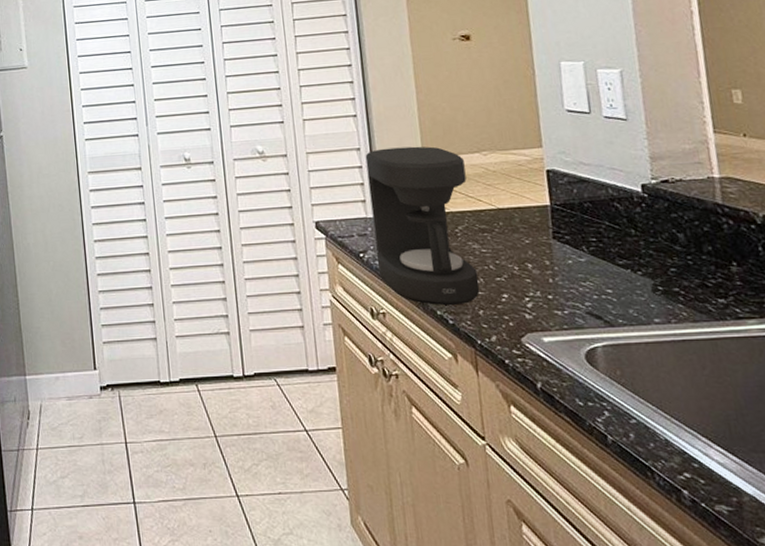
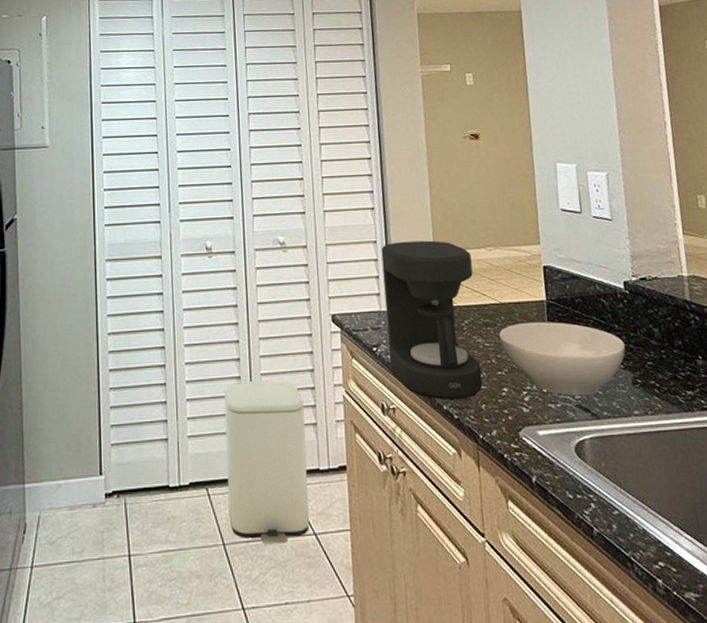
pedal bin: none [208,285,300,438] -> present [223,380,310,544]
bowl: none [497,227,645,302] -> present [499,321,626,396]

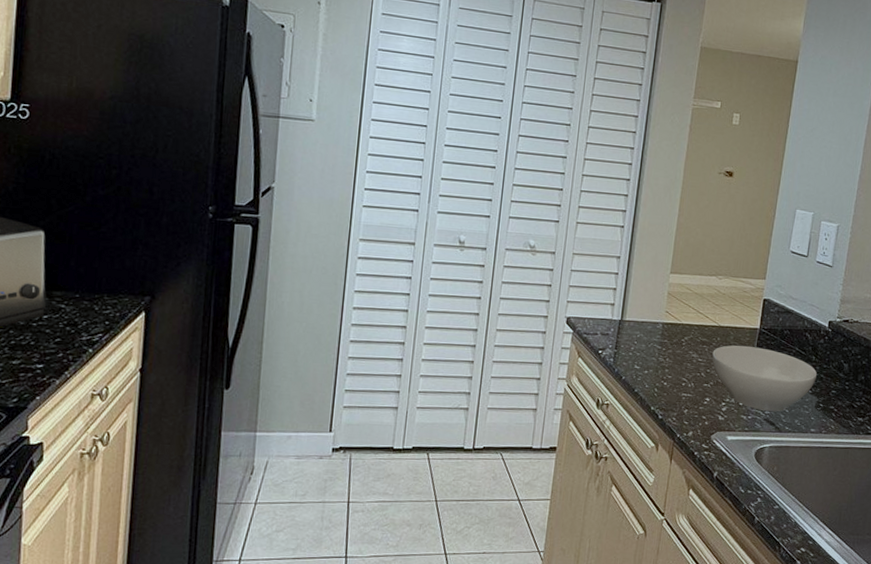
pedal bin: present [223,380,310,544] -> none [445,366,529,505]
coffee maker: present [381,240,483,401] -> none [611,260,703,404]

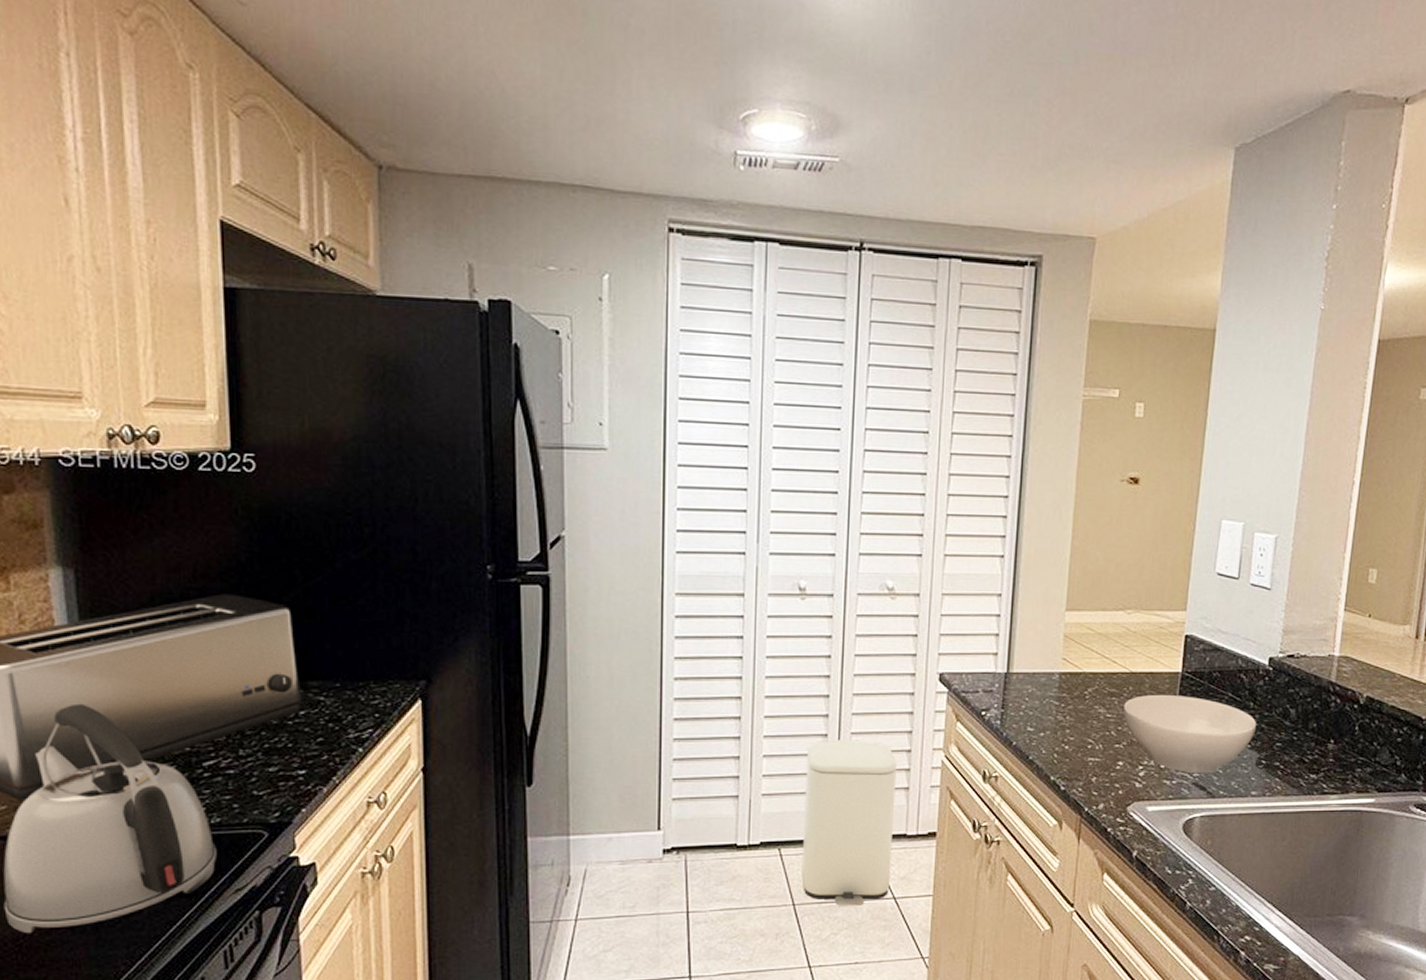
pedal bin: none [445,366,529,505] -> present [802,740,898,906]

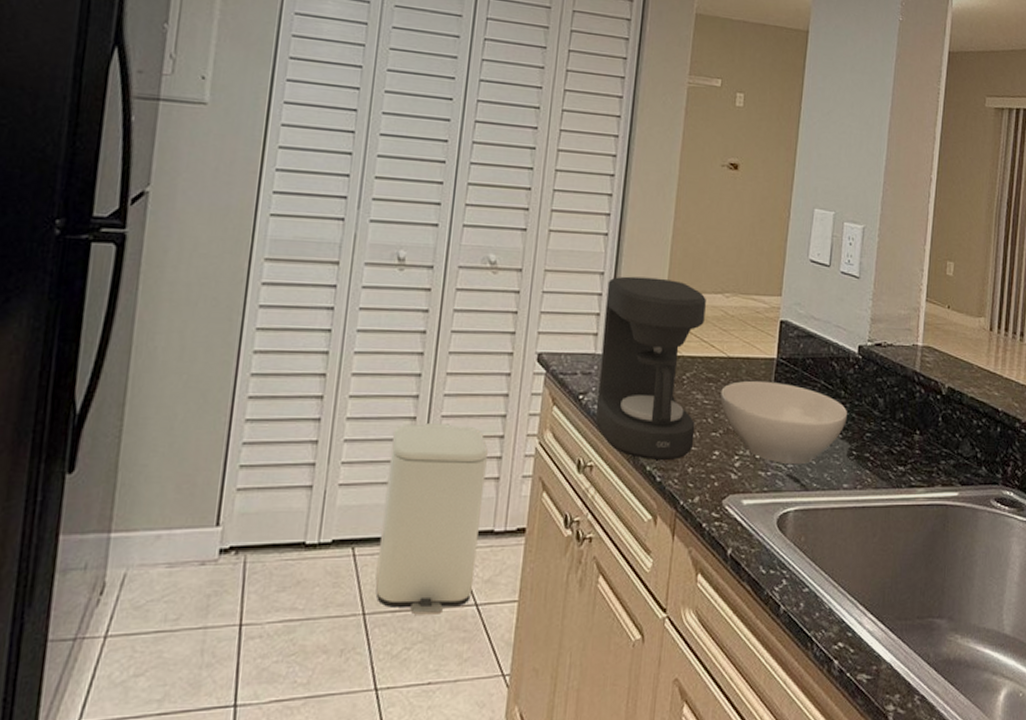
coffee maker: none [999,597,1107,772] -> present [596,276,706,461]

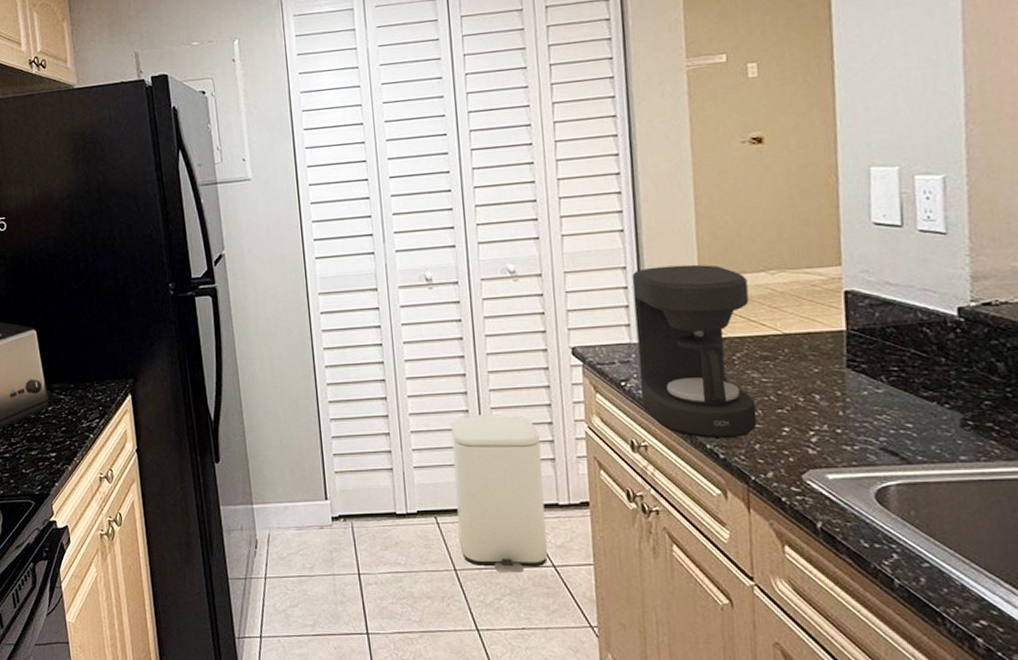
bowl: present [720,380,848,464] -> none [781,354,955,437]

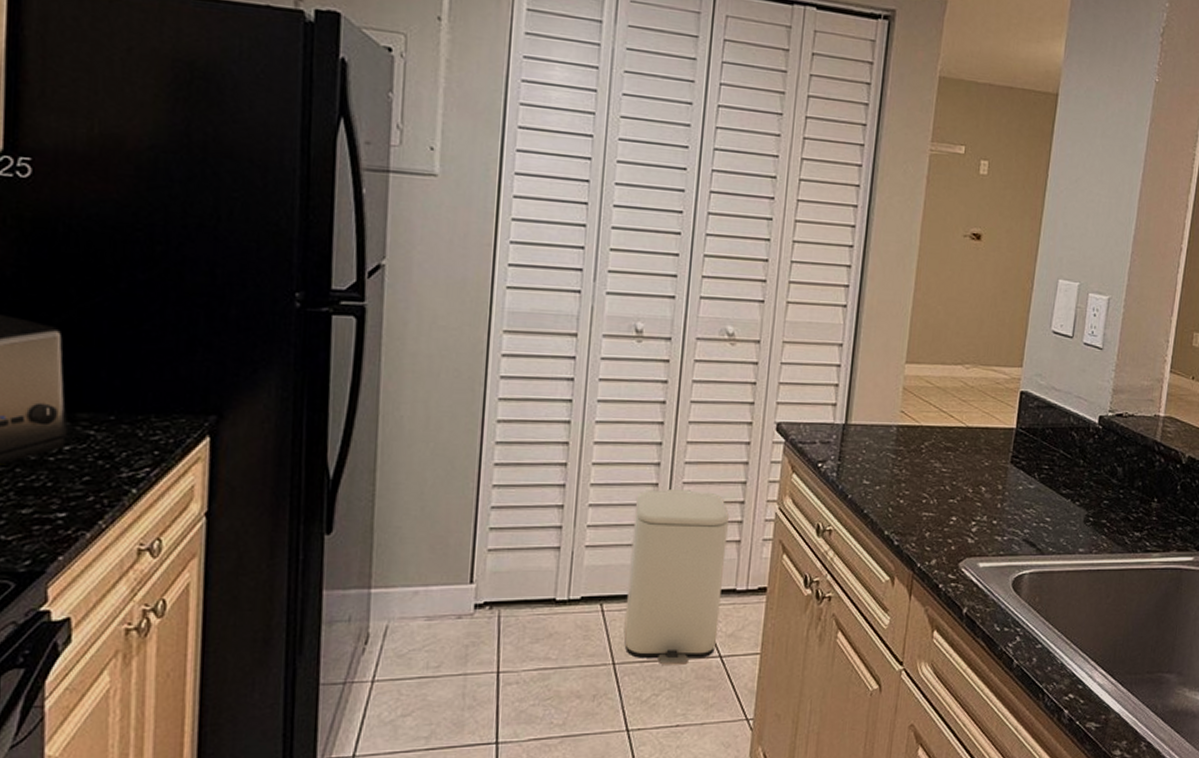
coffee maker: present [632,264,758,439] -> none [834,347,946,526]

